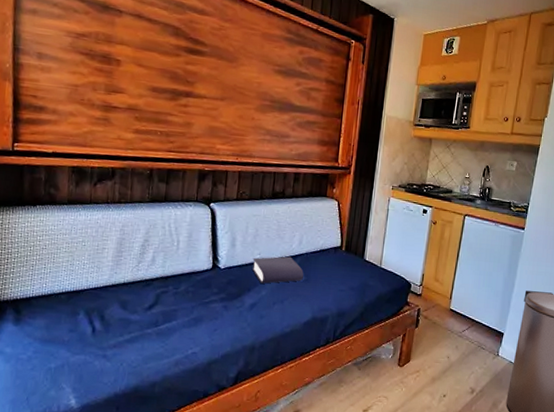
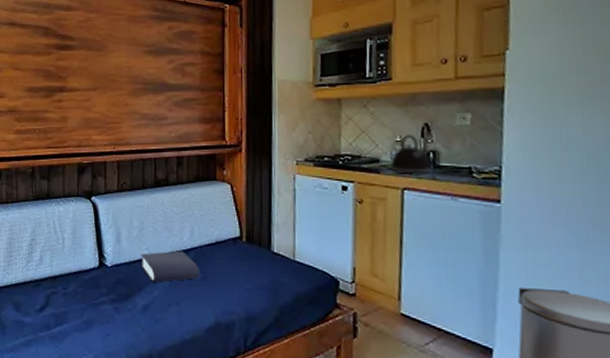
kettle: none [459,173,486,205] -> present [391,134,431,174]

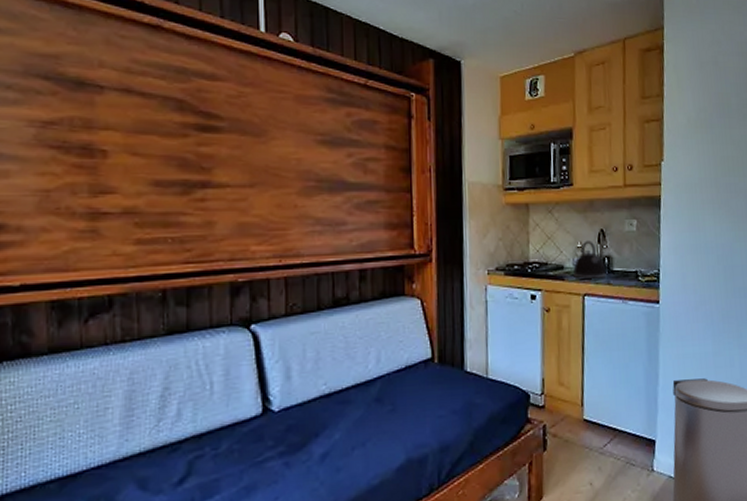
book: present [140,250,199,283] -> none [317,381,388,424]

